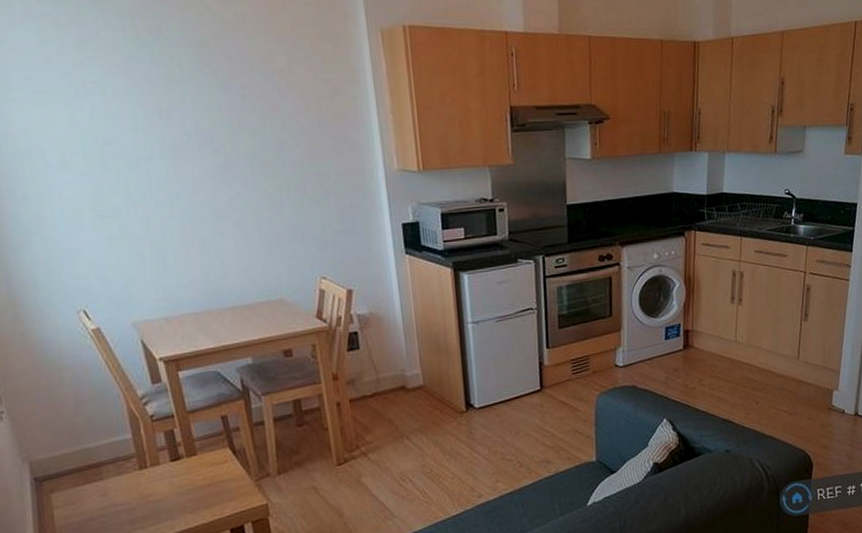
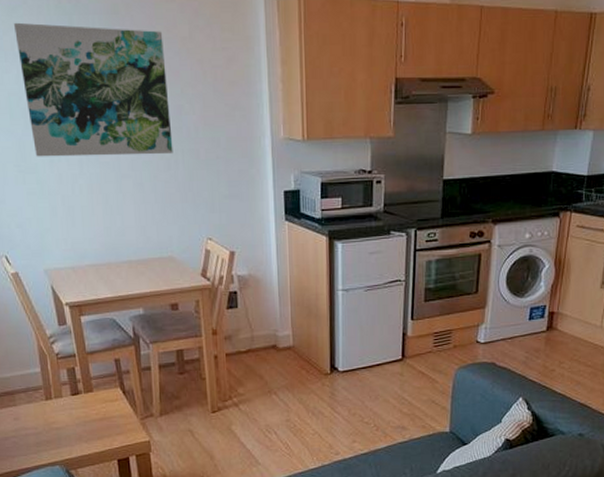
wall art: none [85,56,277,200] -> present [14,22,173,157]

